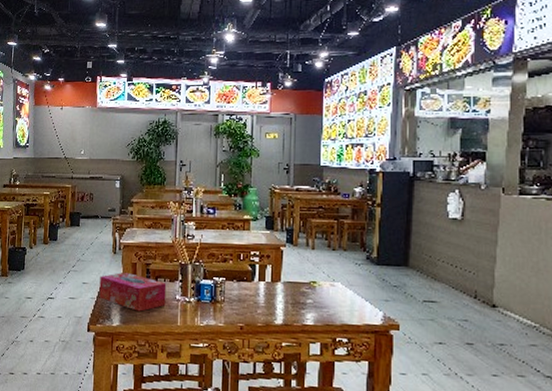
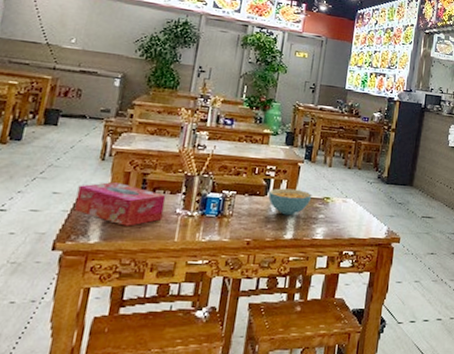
cereal bowl: none [255,273,298,301] -> present [268,188,312,216]

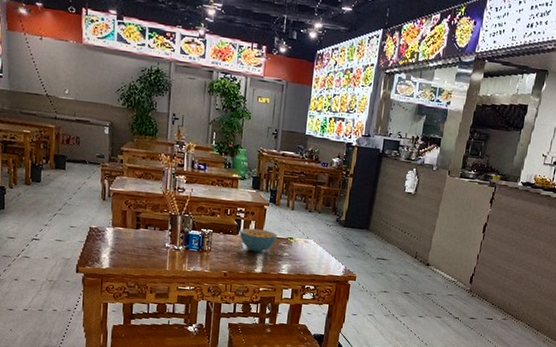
tissue box: present [74,182,166,227] -> none [88,219,157,256]

